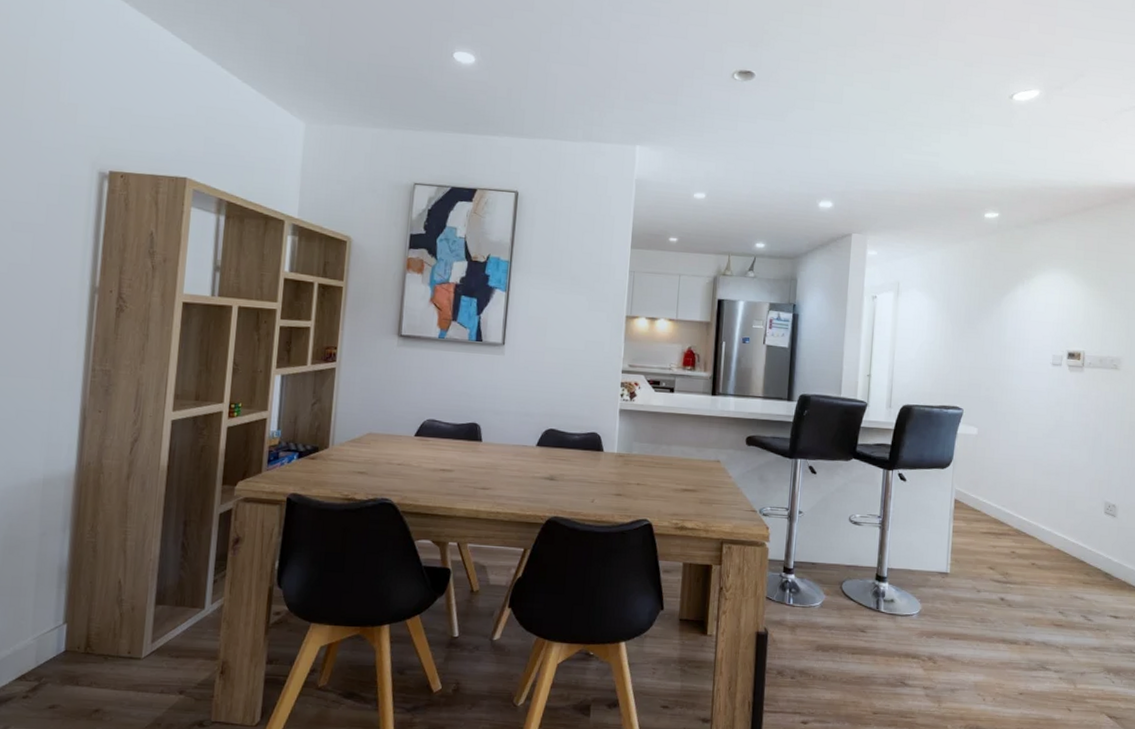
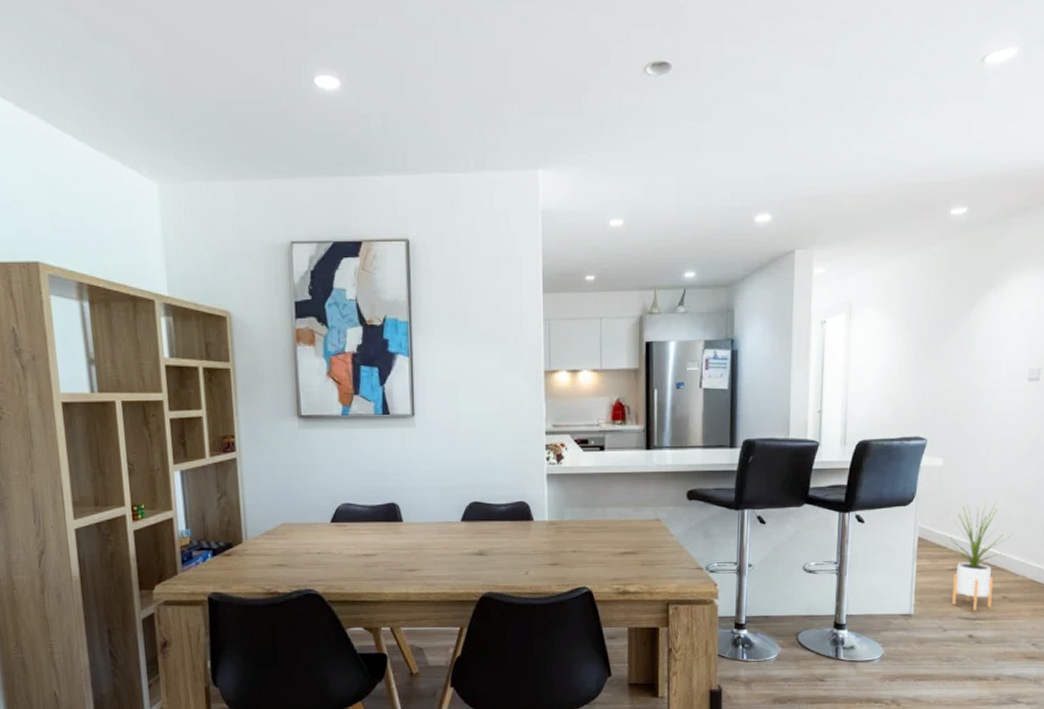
house plant: none [977,470,1040,575] -> present [943,500,1012,611]

